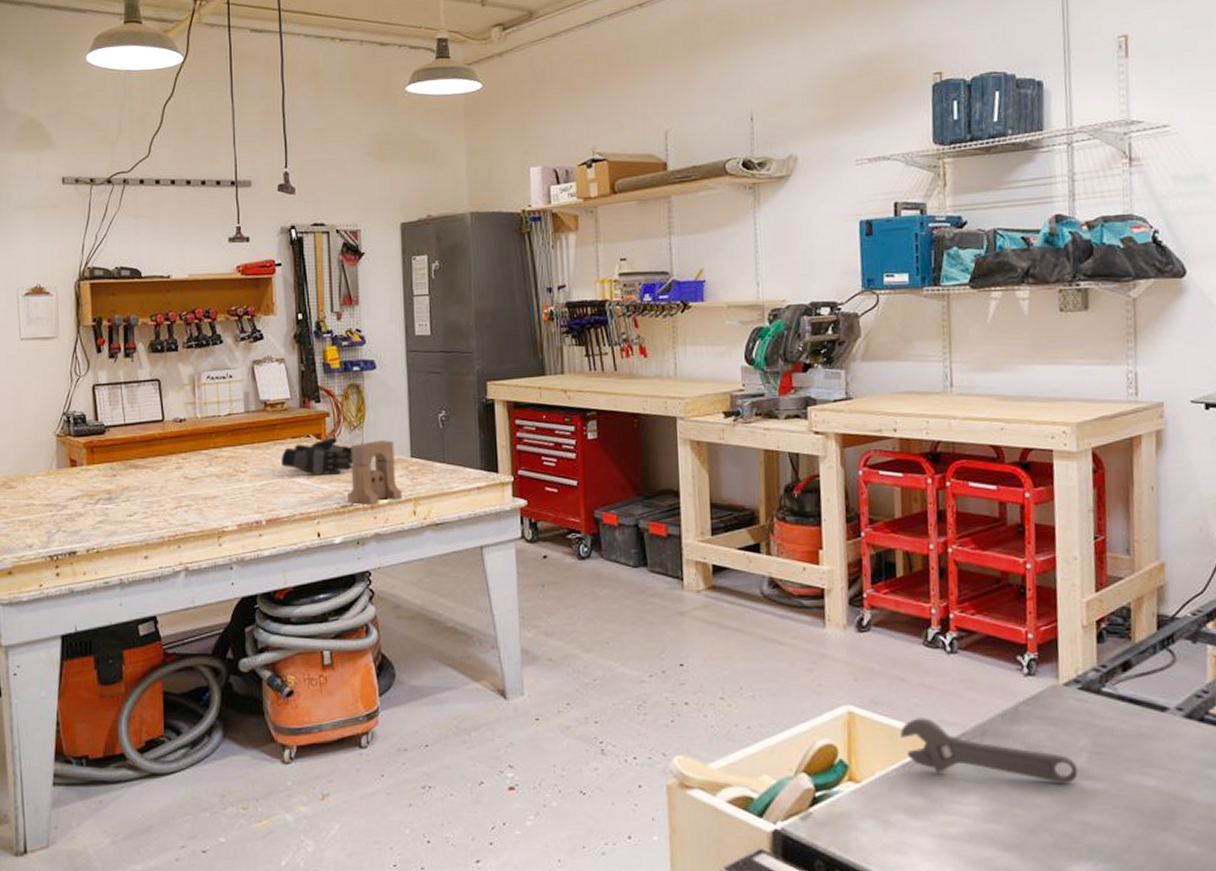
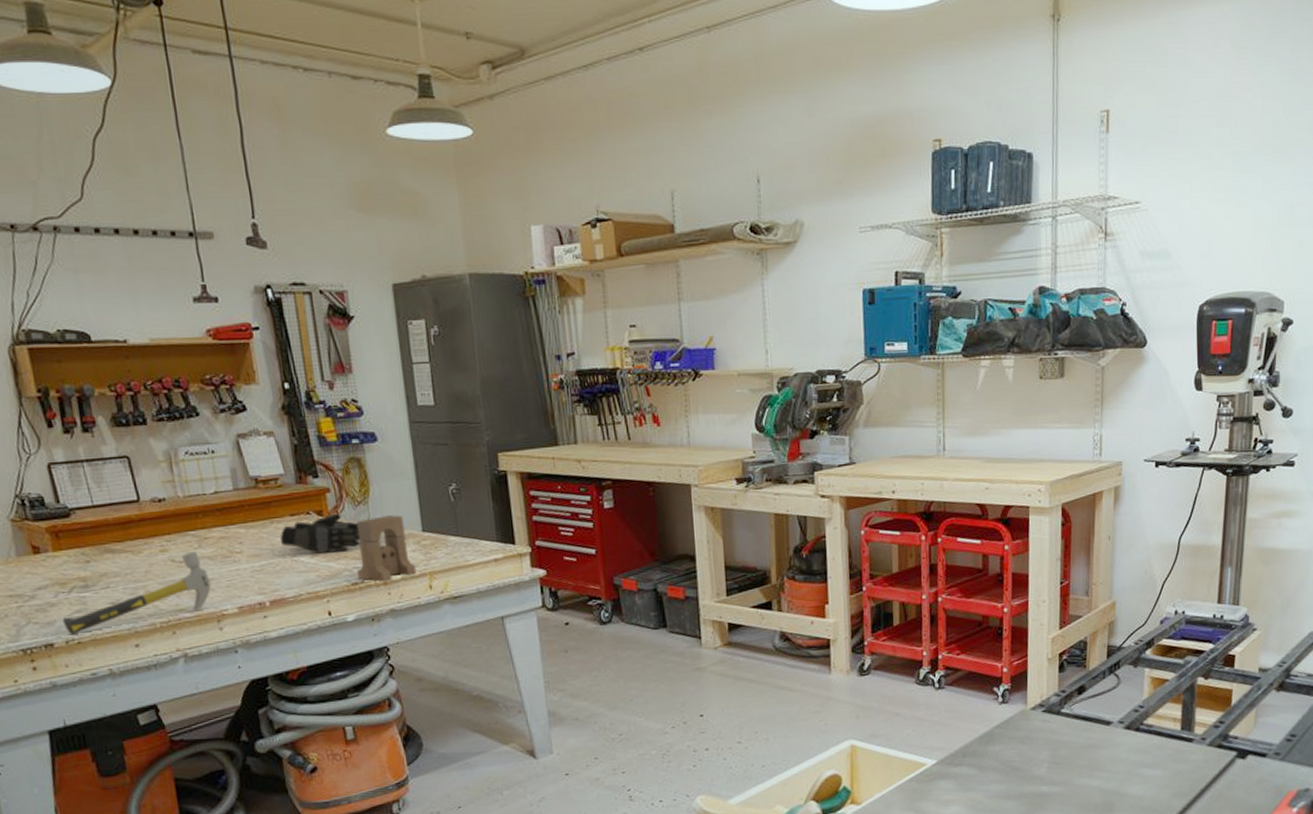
claw hammer: none [86,470,216,544] -> present [62,552,211,635]
adjustable wrench: present [900,718,1079,783] -> none [895,745,1040,792]

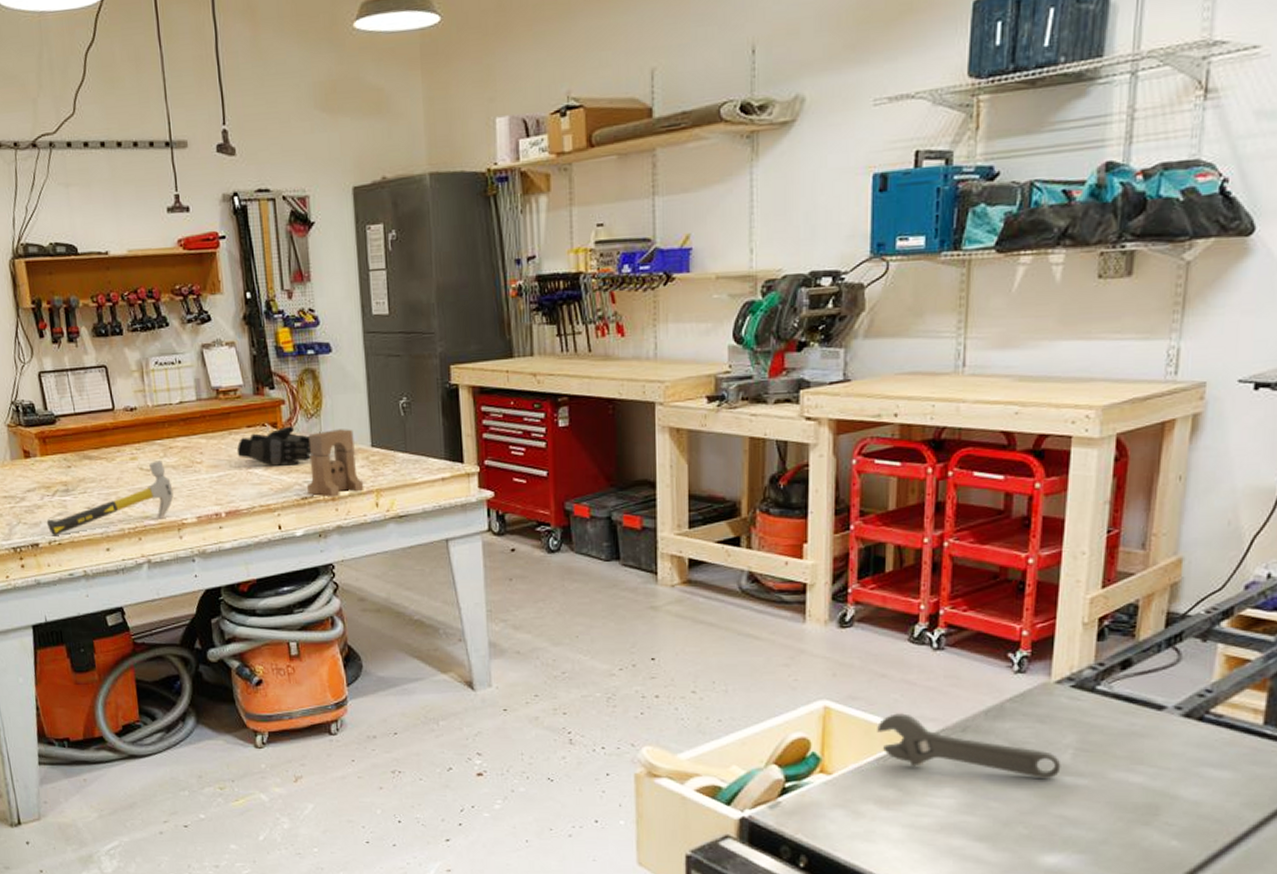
adjustable wrench: none [895,745,1040,792] -> present [877,713,1061,778]

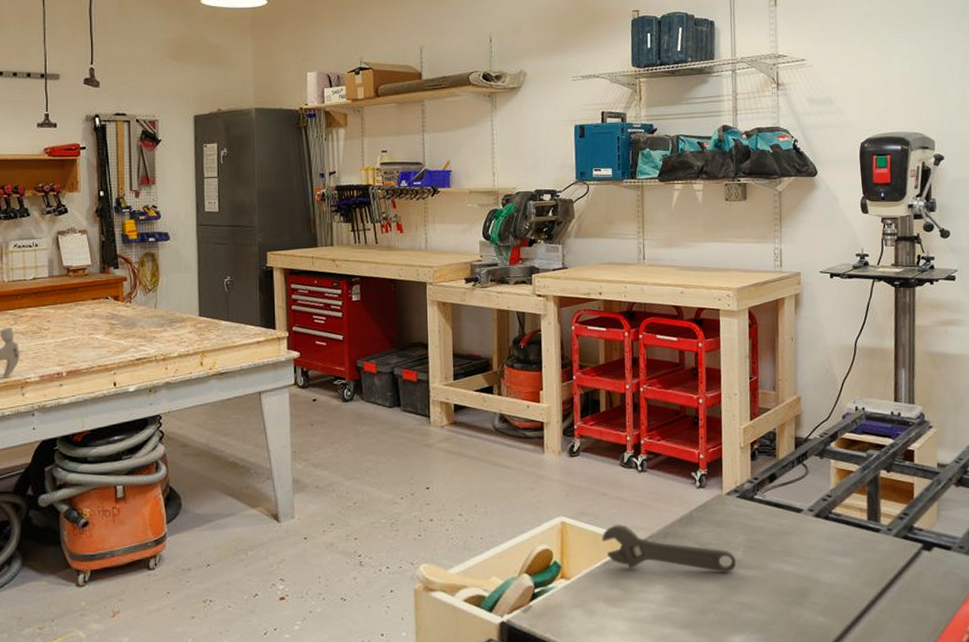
glove: present [236,425,312,466] -> none [81,298,148,332]
arch block: present [307,429,364,498] -> none [142,301,191,358]

